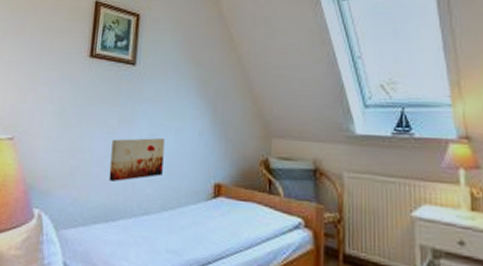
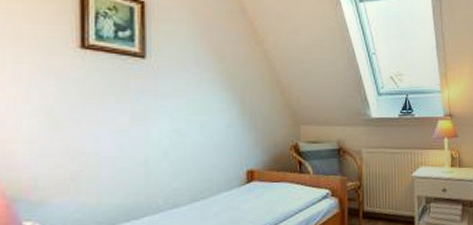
wall art: present [108,138,165,183] -> none [125,133,190,182]

